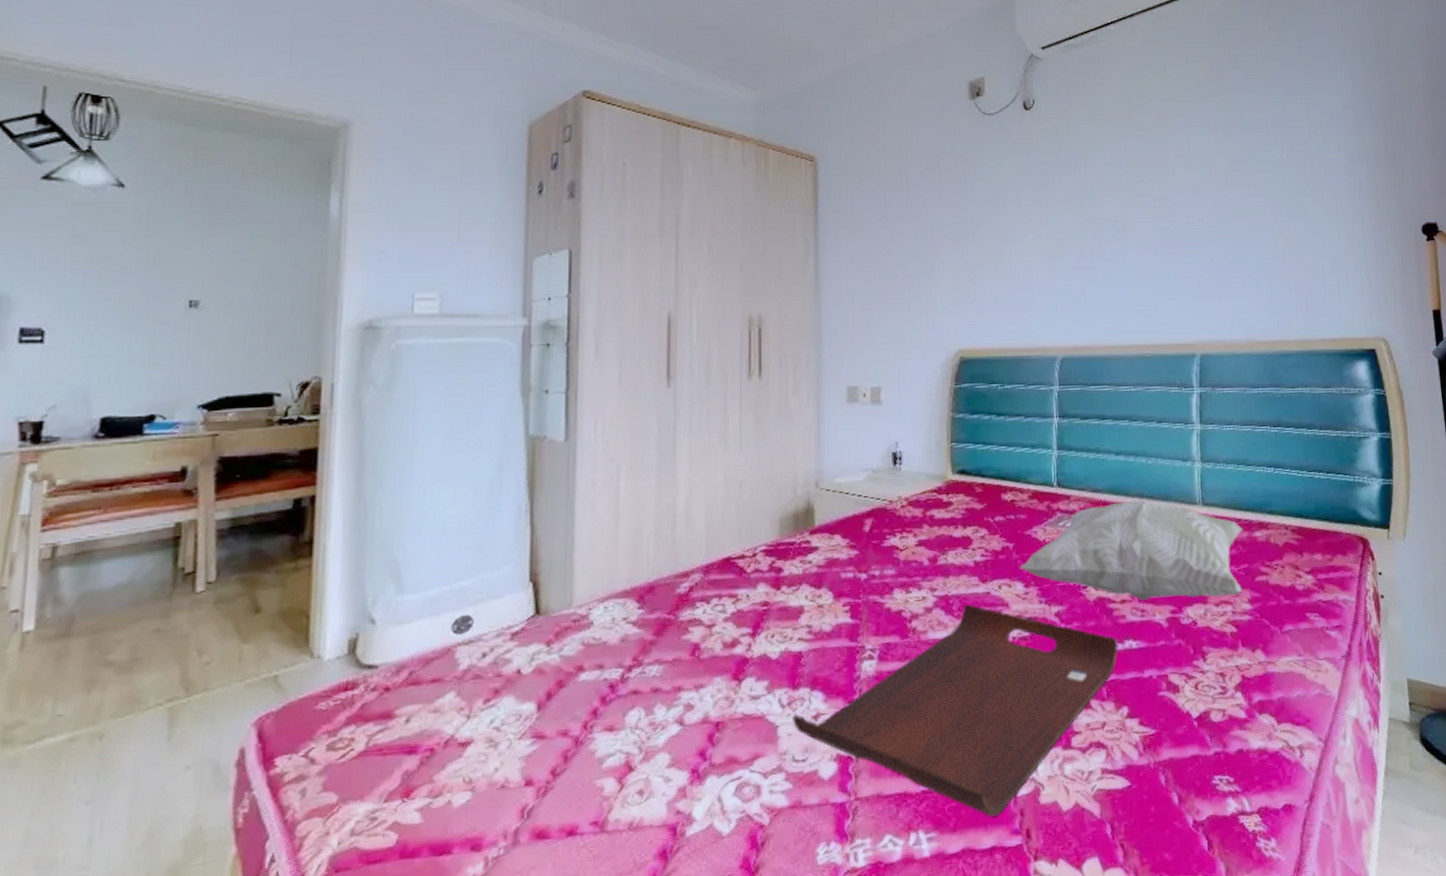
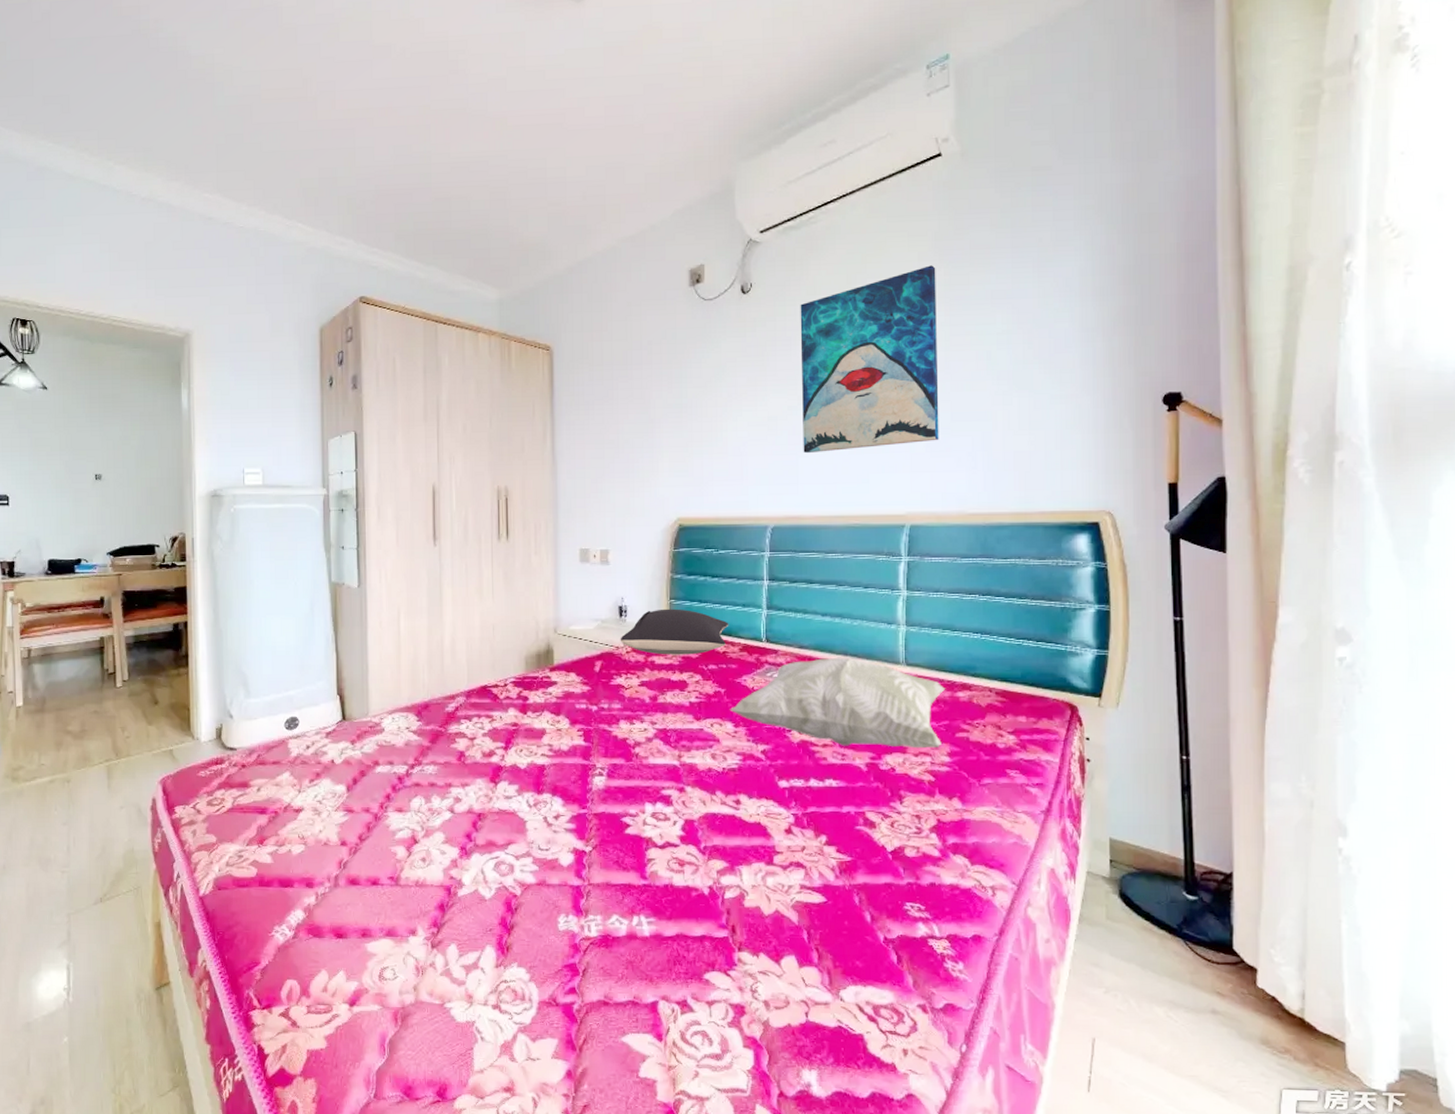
serving tray: present [793,603,1118,817] -> none [538,737,819,912]
pillow: none [894,453,1017,508] -> present [620,608,729,655]
wall art: none [1084,92,1225,279] -> present [800,265,939,454]

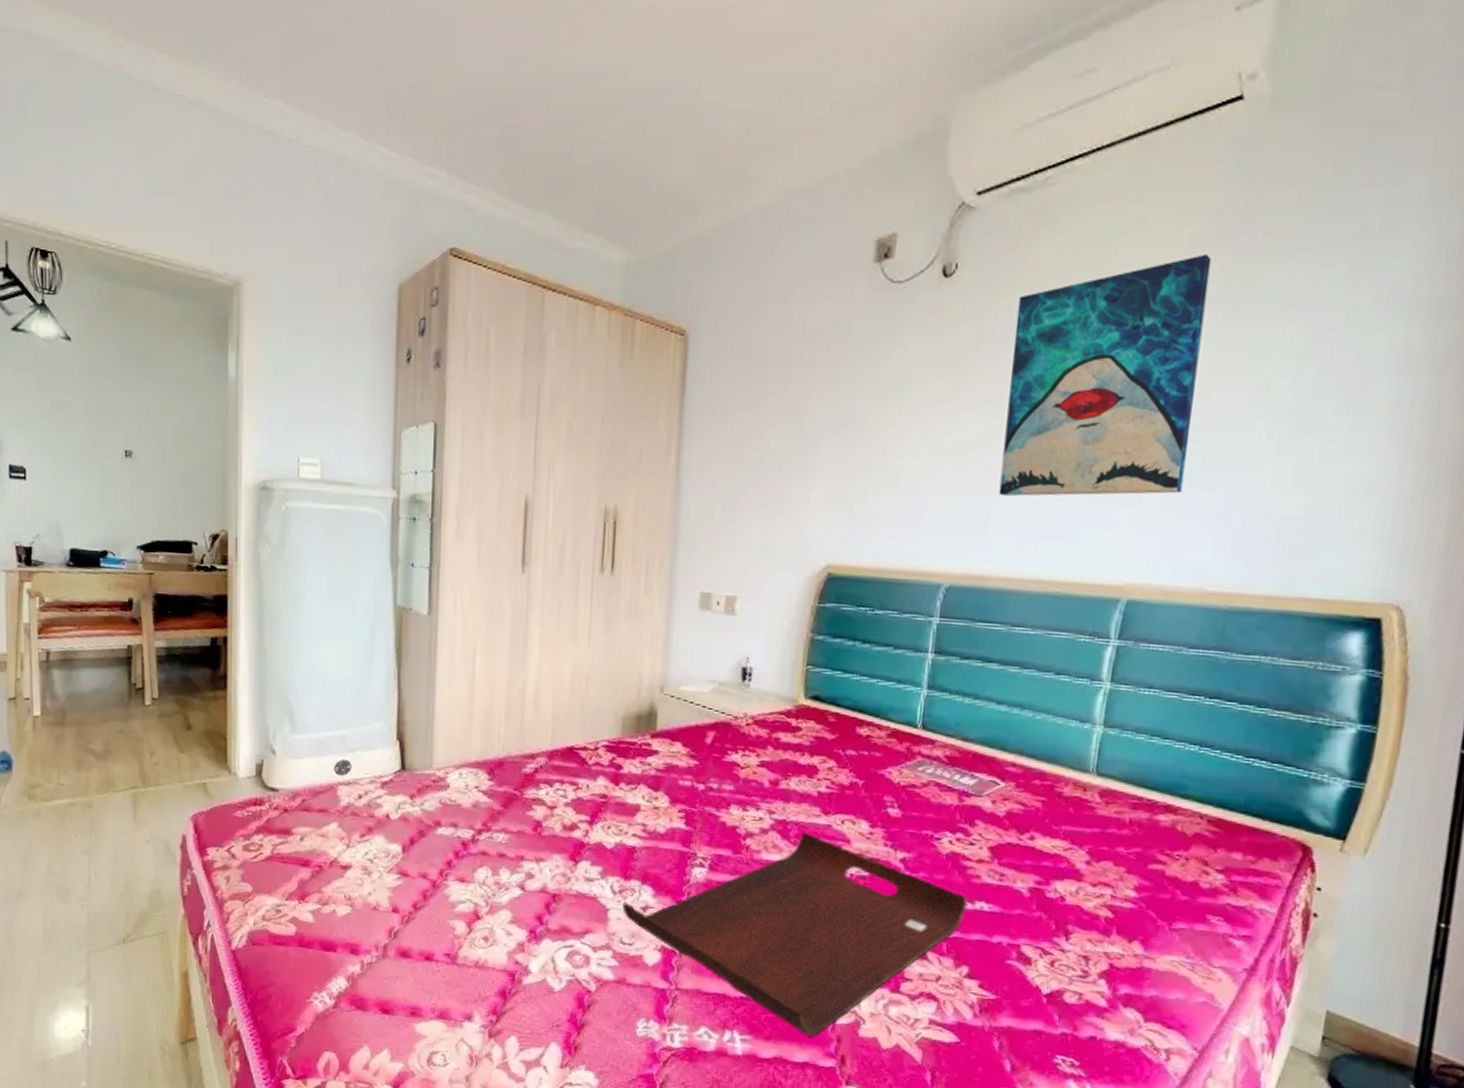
serving tray: none [538,737,819,912] -> present [622,832,968,1036]
pillow: present [620,608,729,655] -> none [740,676,878,736]
decorative pillow: present [730,657,946,749] -> none [867,755,1144,879]

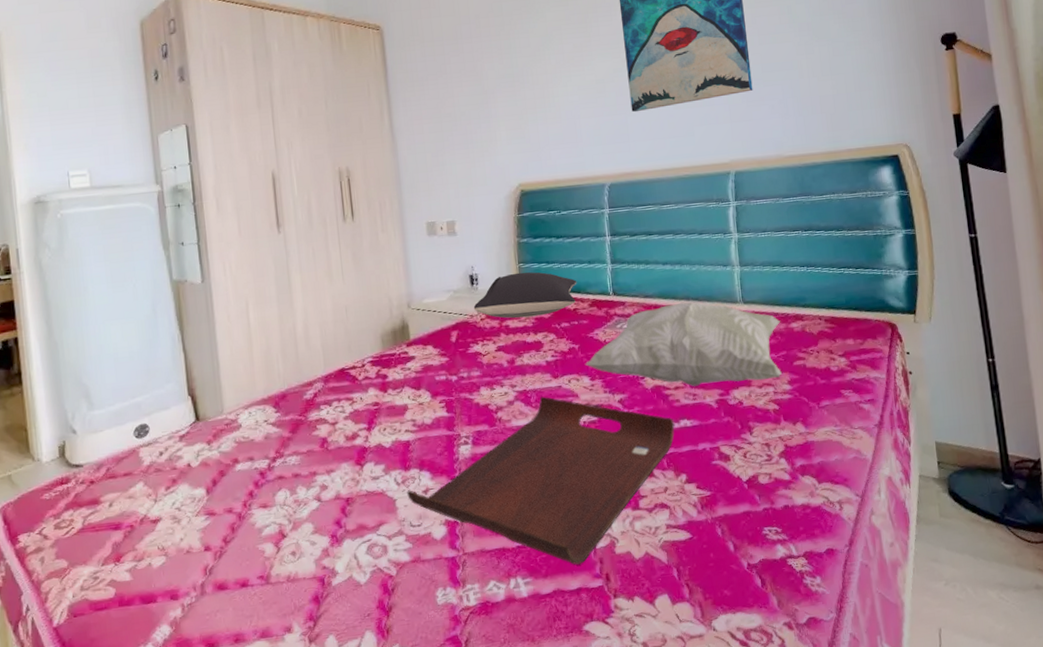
pillow: none [740,676,878,736] -> present [473,272,577,319]
decorative pillow: none [867,755,1144,879] -> present [585,301,782,388]

